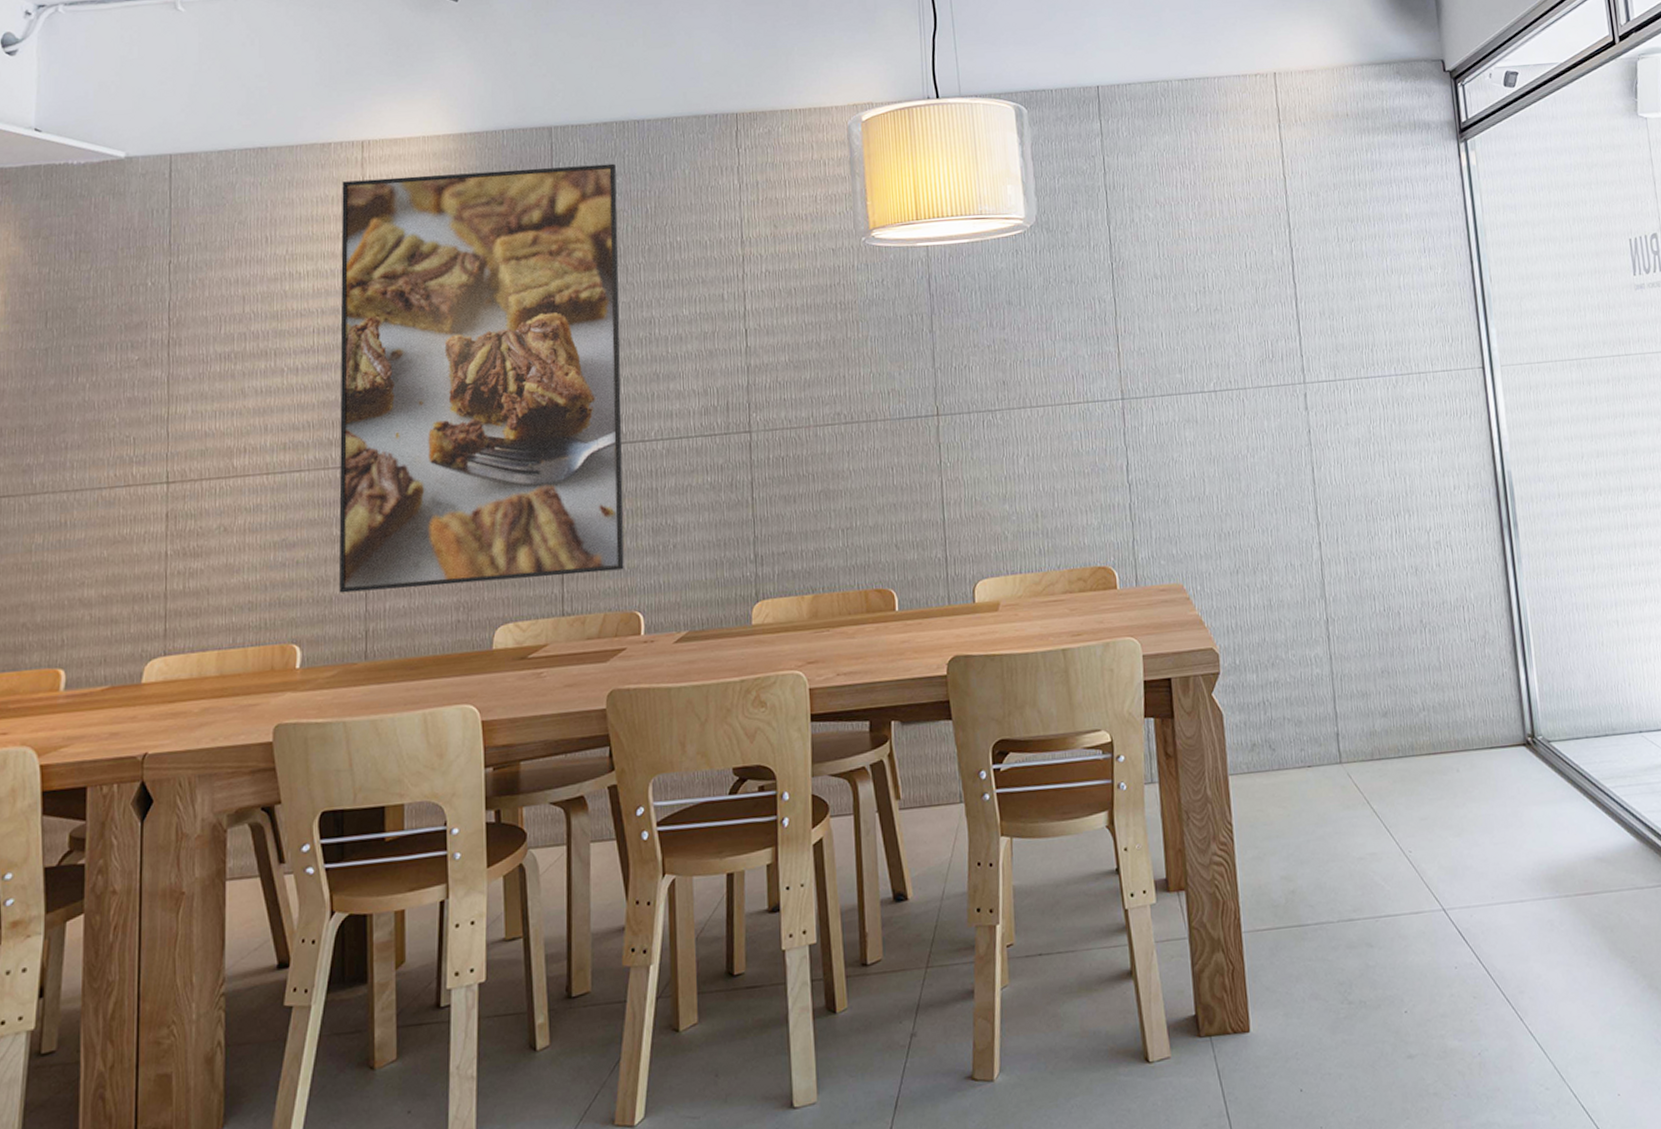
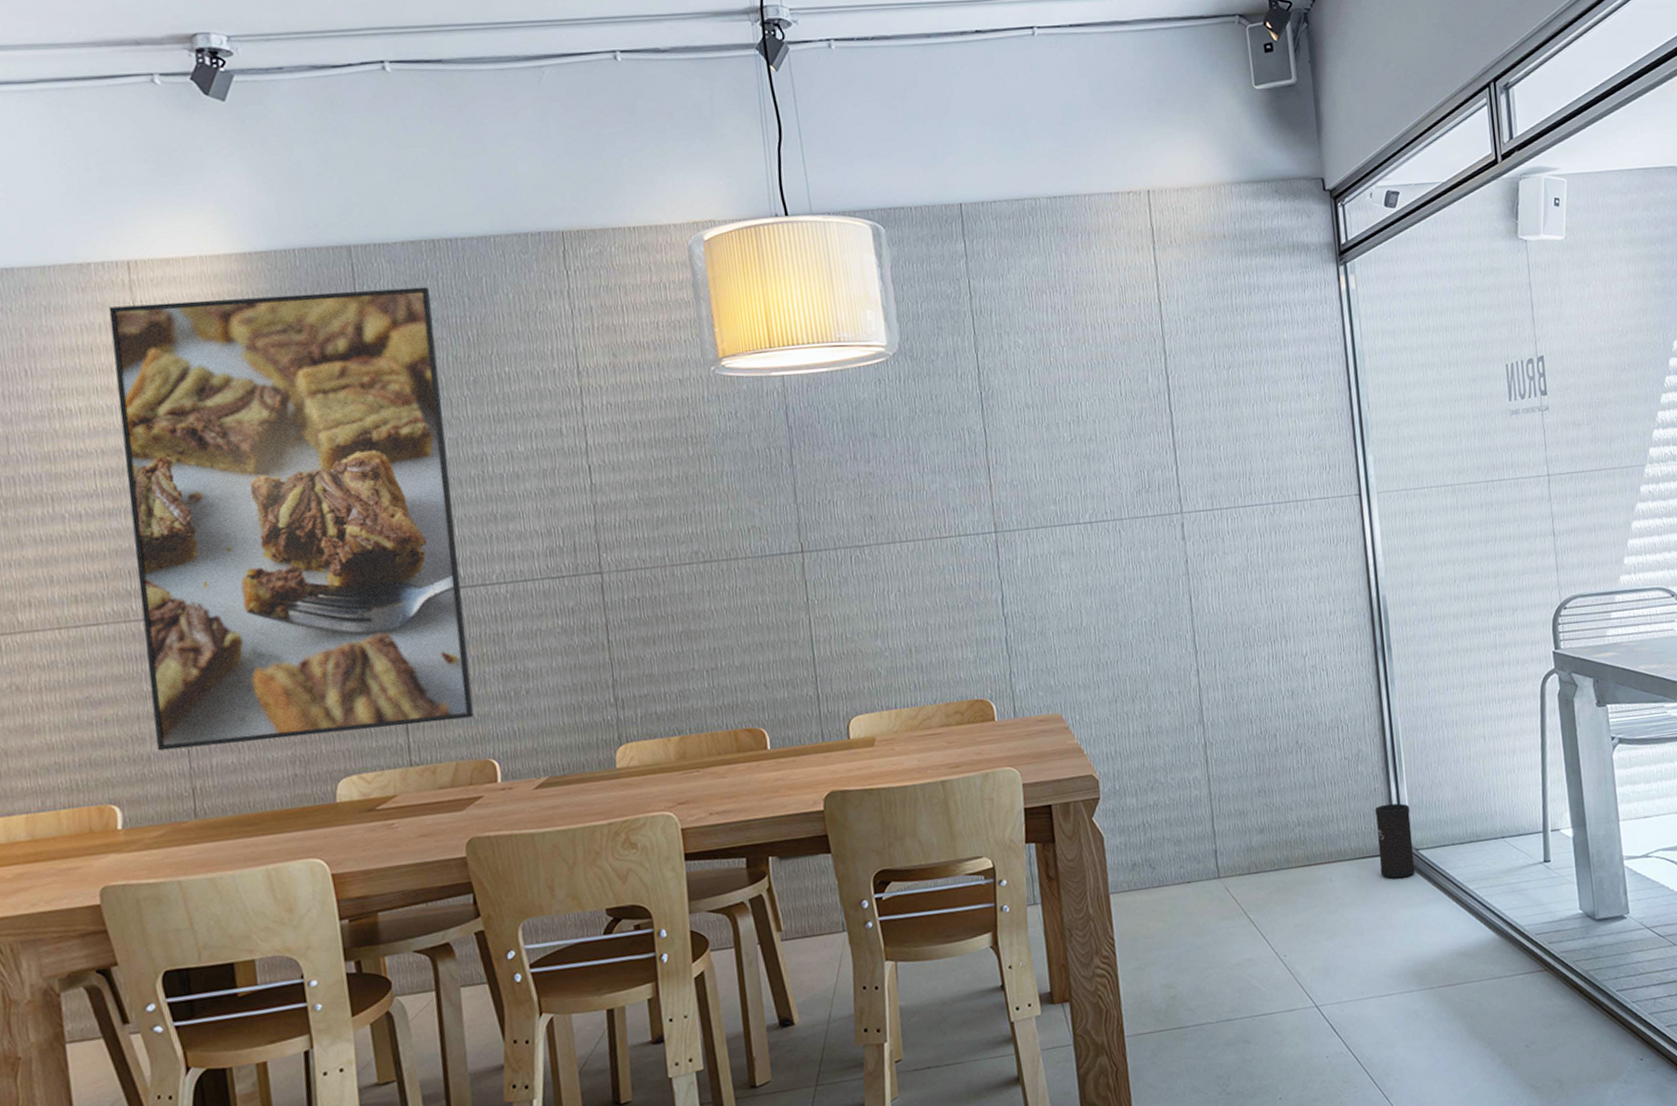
speaker: none [1504,690,1547,773] -> present [1375,803,1415,879]

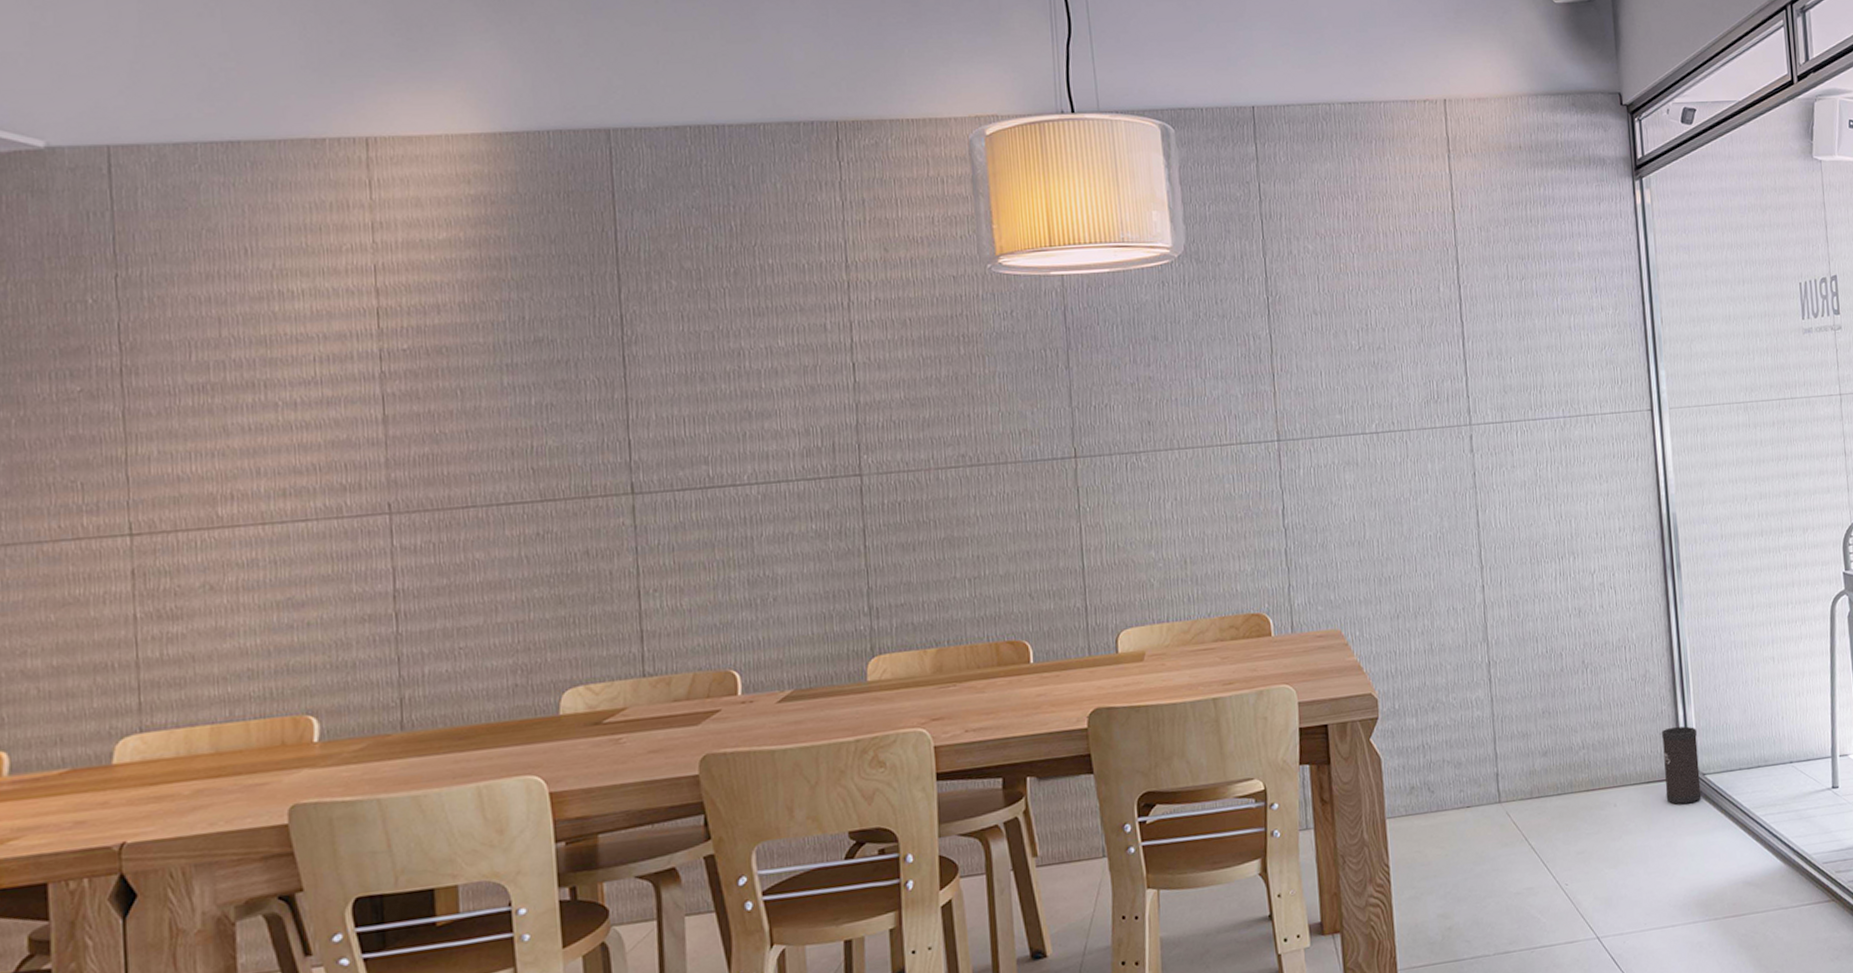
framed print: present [108,287,474,751] -> none [342,174,716,658]

